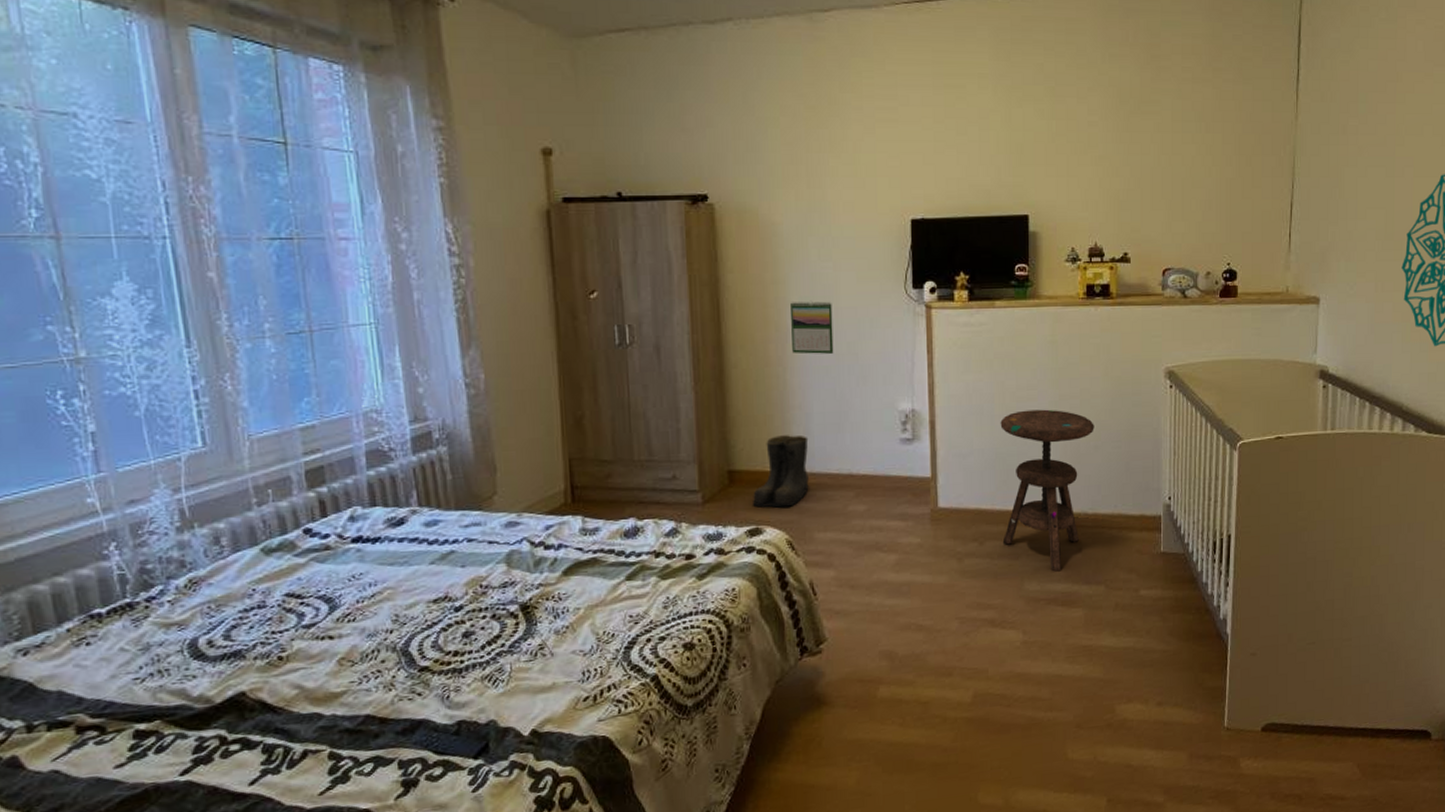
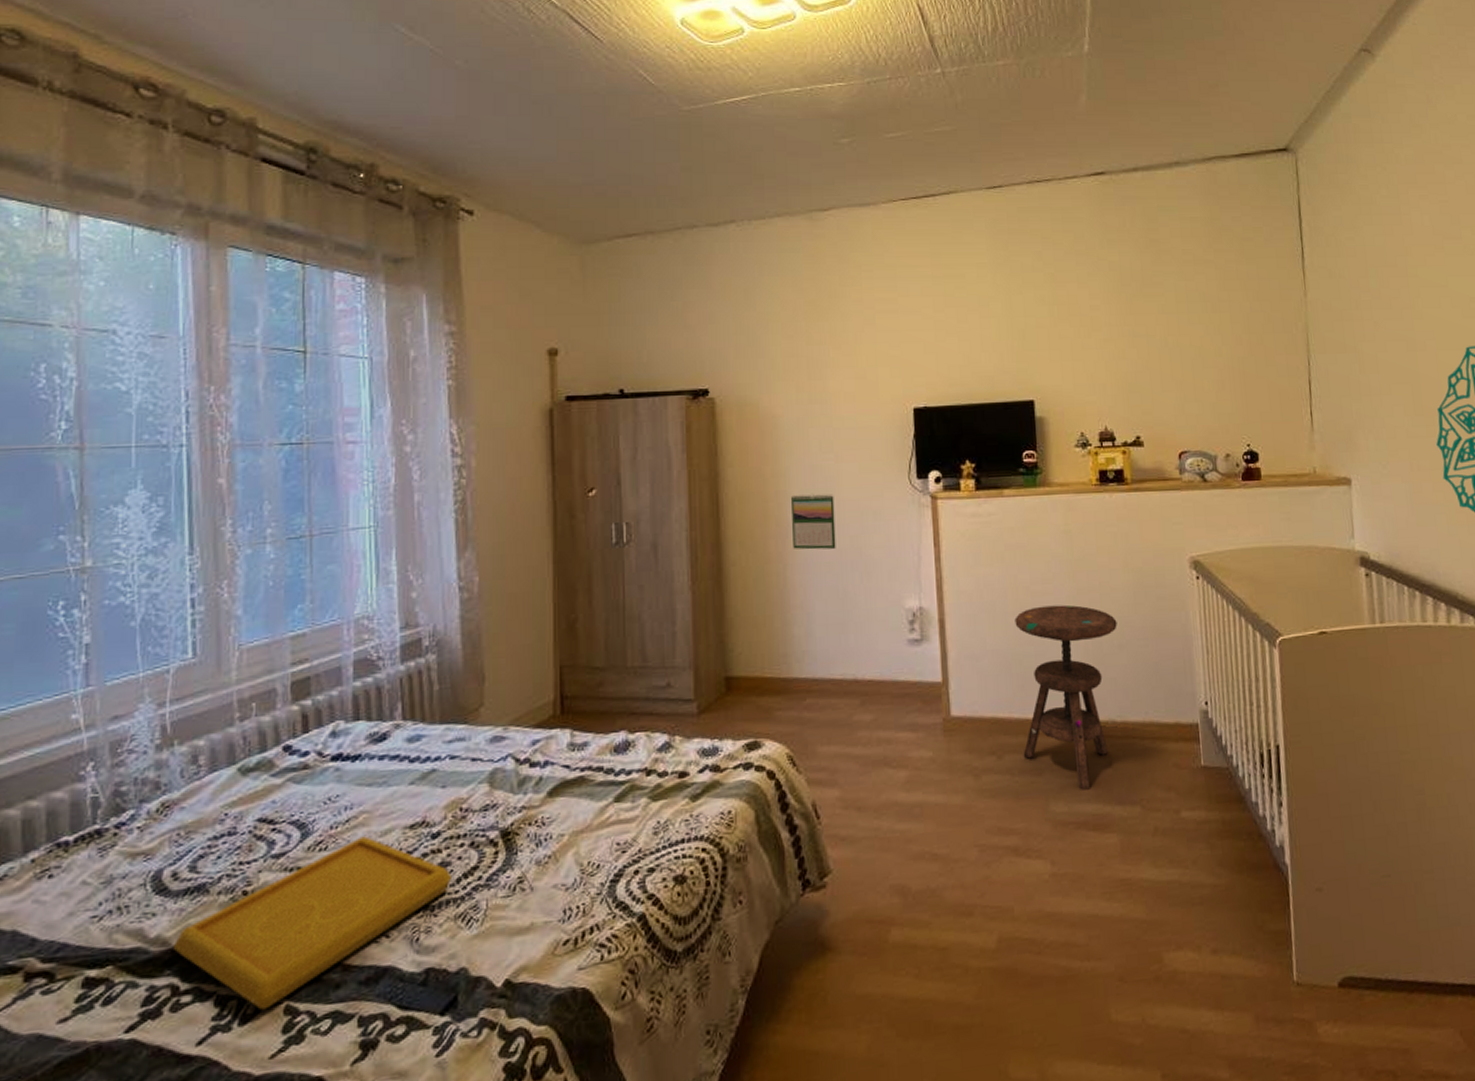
serving tray: none [216,609,477,756] -> present [172,836,453,1010]
boots: present [753,435,810,508] -> none [751,637,812,718]

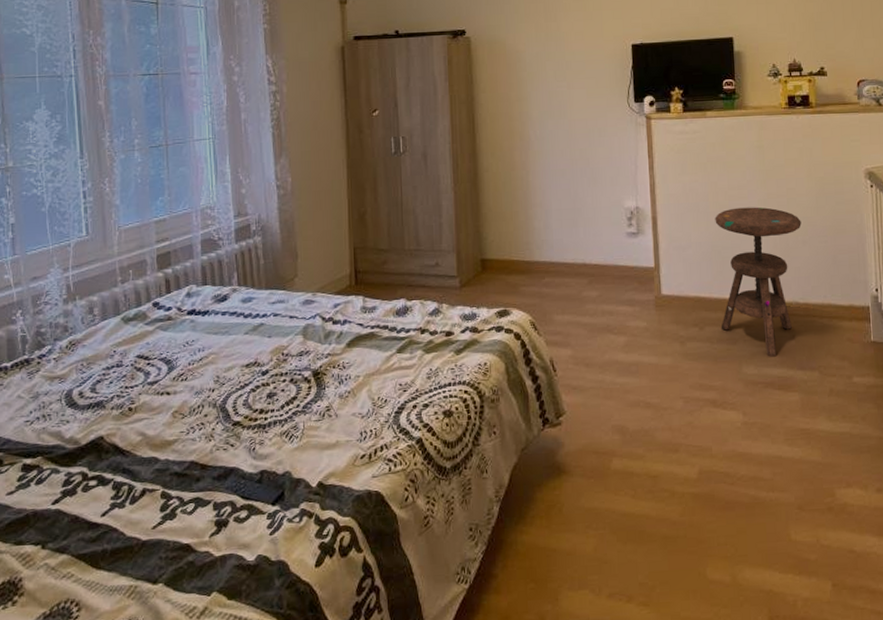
serving tray: present [172,836,453,1010] -> none [82,371,278,494]
calendar: present [791,493,836,550] -> none [532,114,568,160]

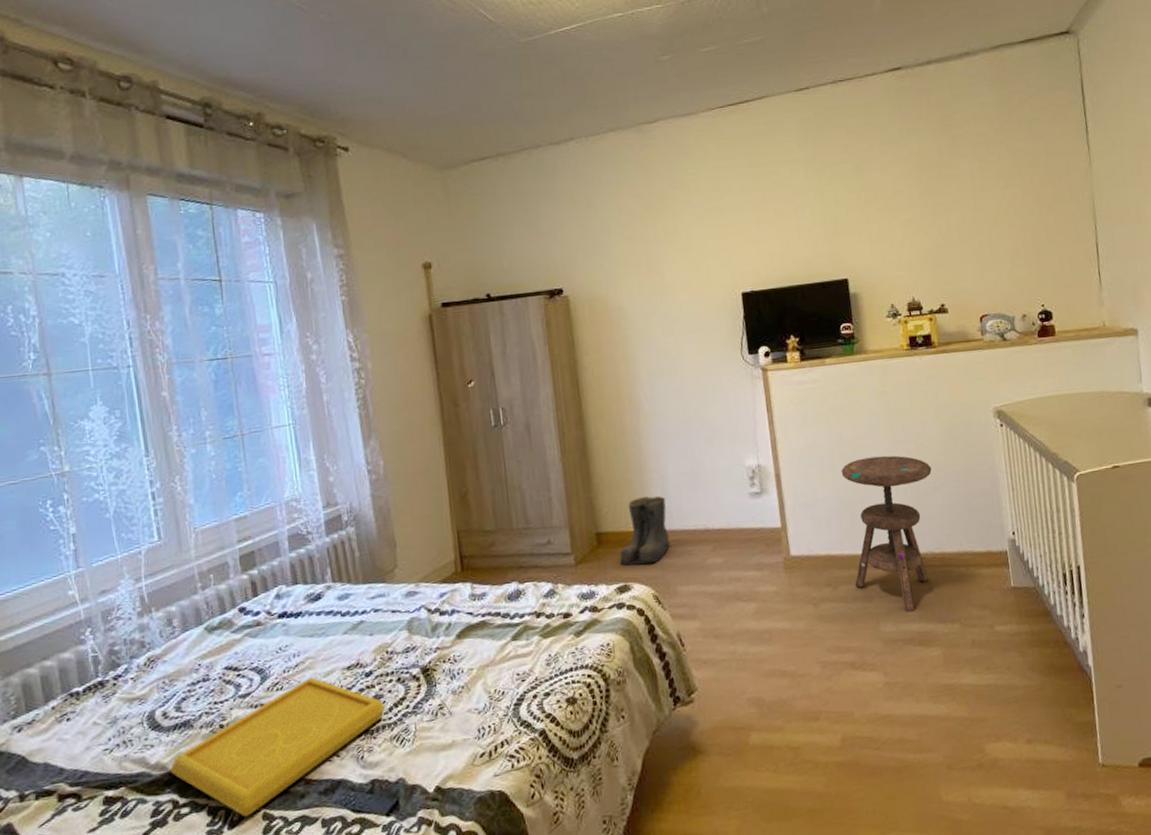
serving tray: none [82,371,278,494] -> present [169,677,386,817]
boots: none [501,229,550,292] -> present [619,496,671,566]

